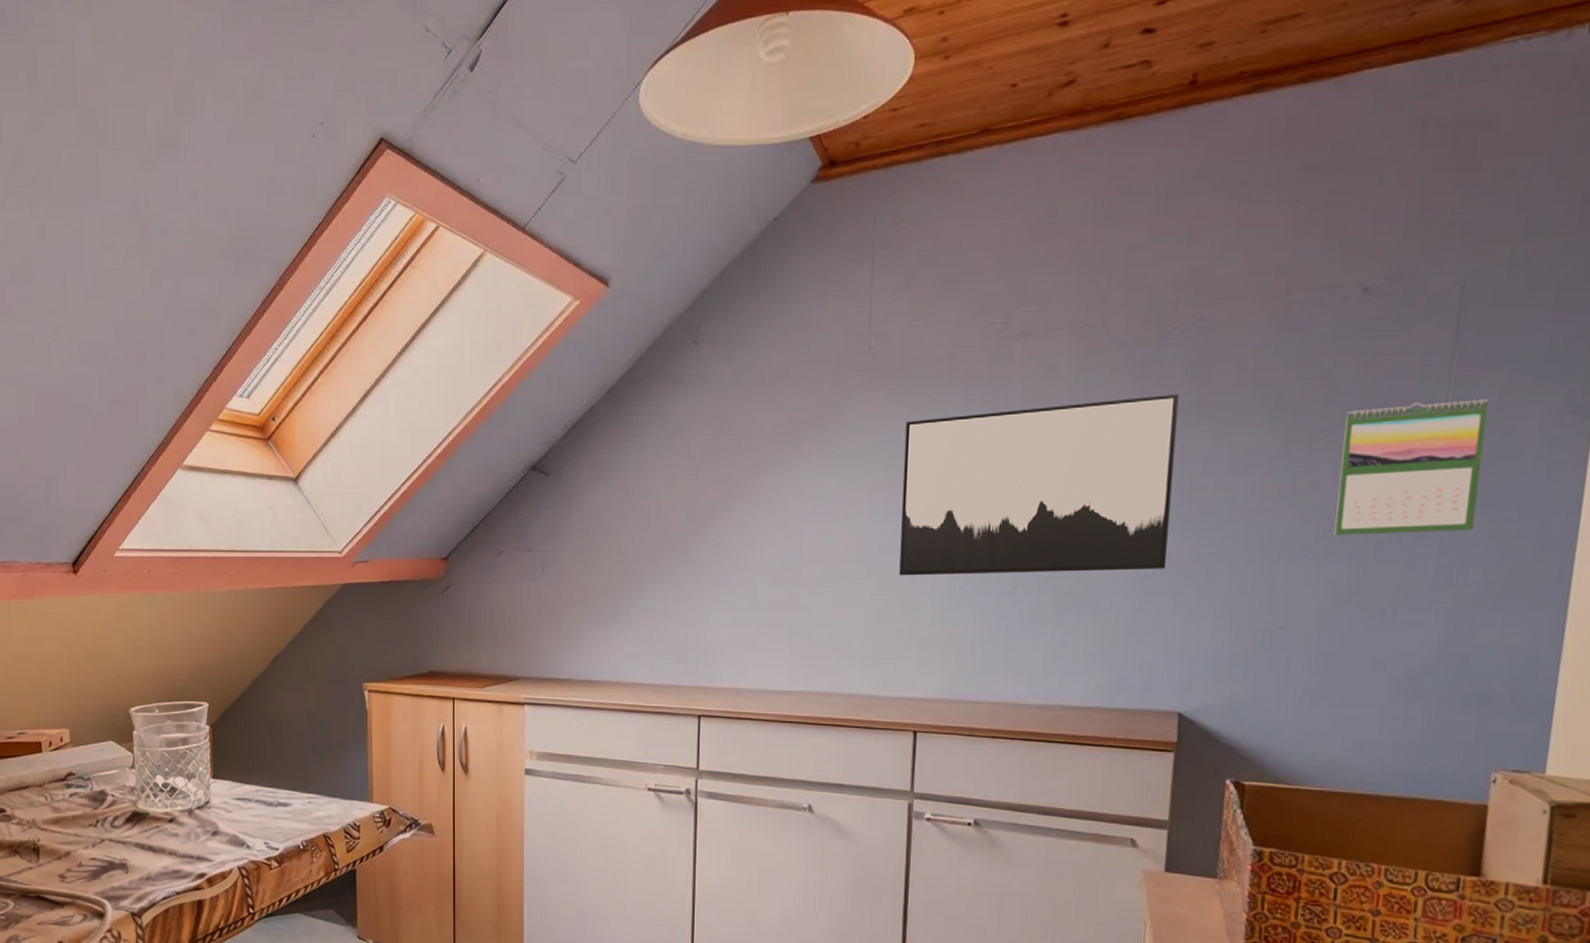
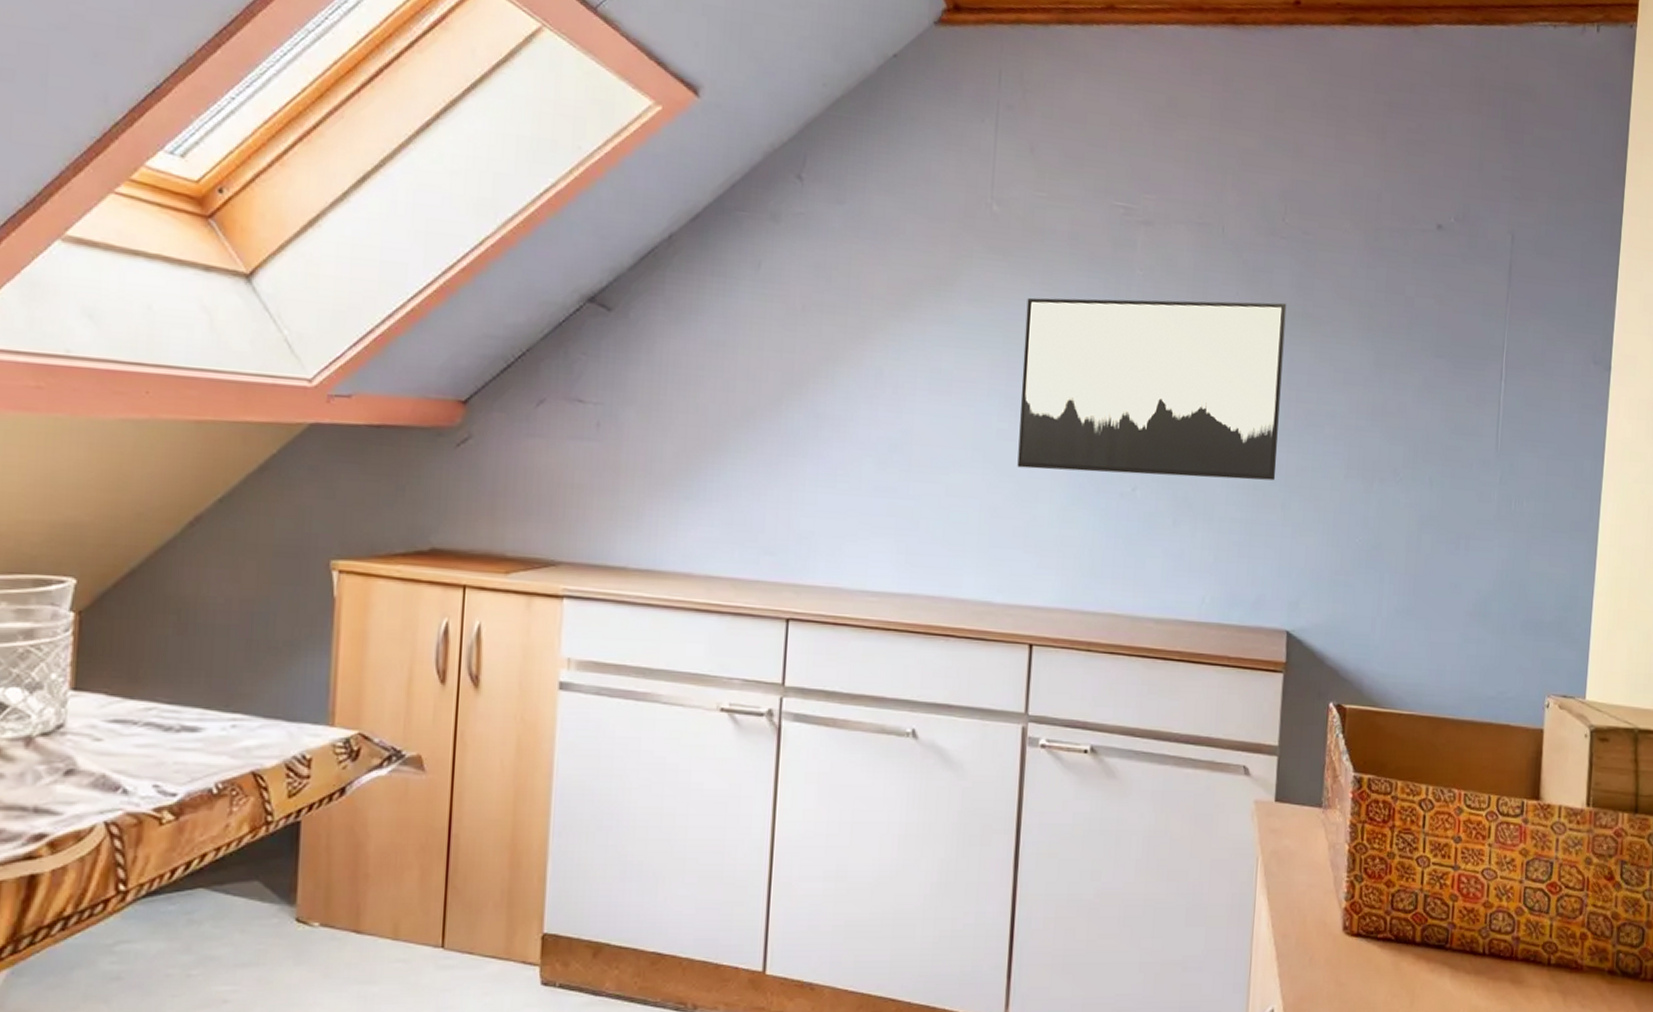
calendar: present [1334,399,1488,535] -> none [1418,338,1535,464]

